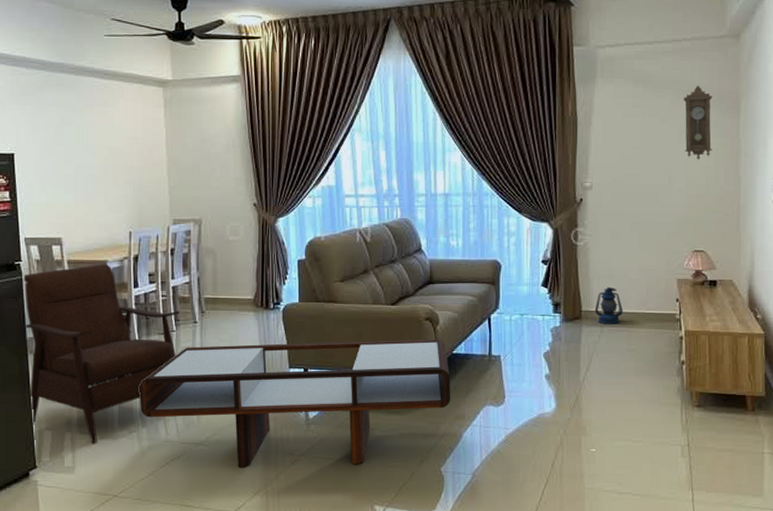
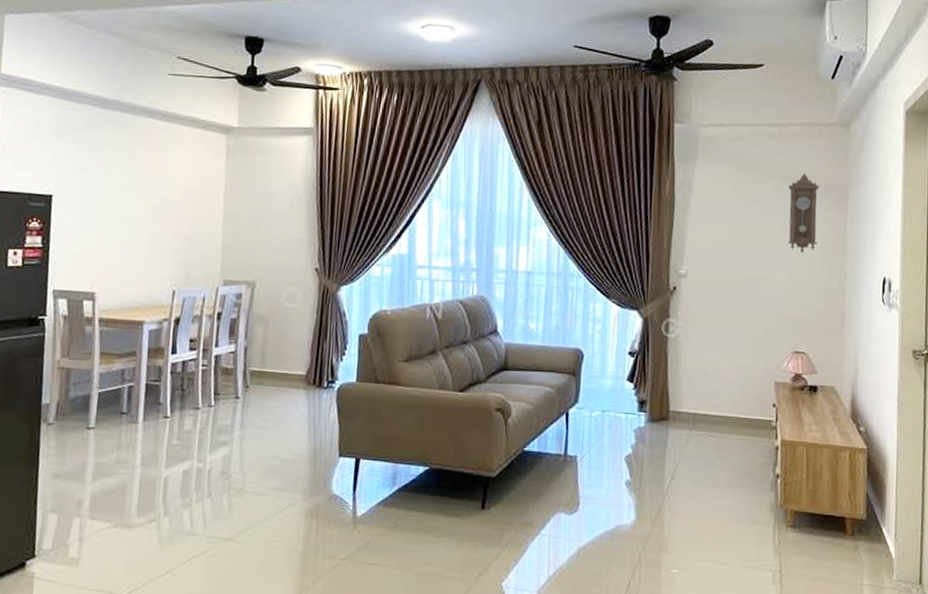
armchair: present [23,264,180,444] -> none [35,324,221,533]
coffee table: present [139,339,451,468] -> none [164,425,520,573]
lantern: present [594,286,624,325] -> none [683,385,715,429]

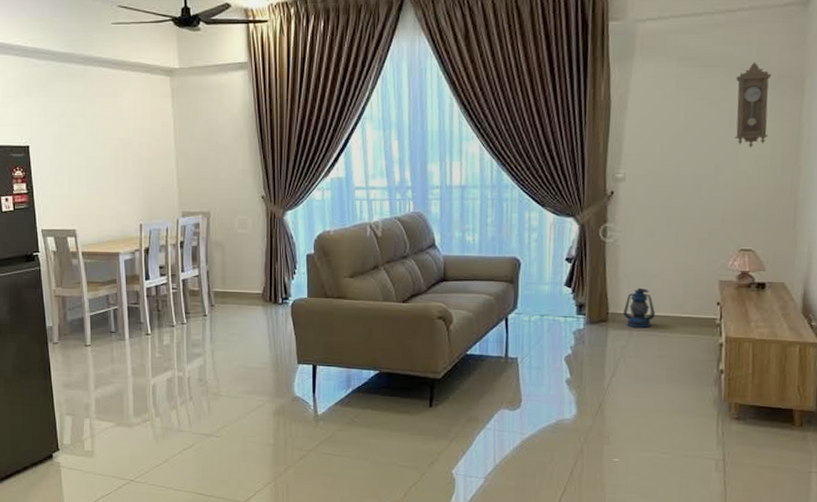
lantern: none [683,385,715,429] -> present [623,287,656,329]

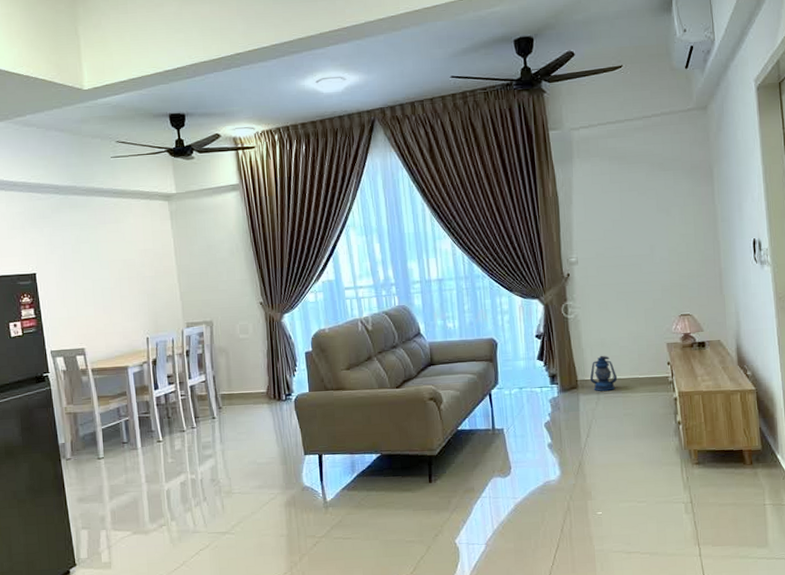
pendulum clock: present [734,62,772,148] -> none [658,157,690,228]

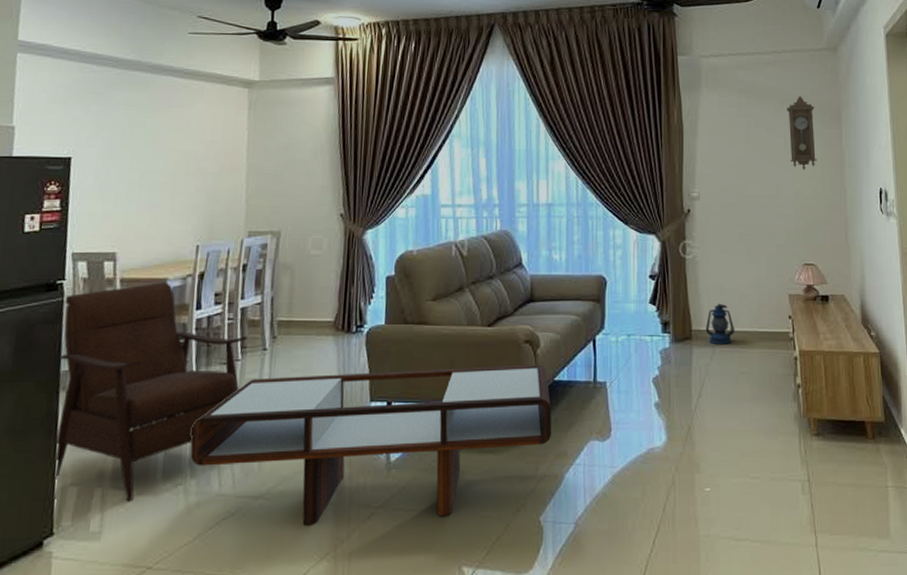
armchair: none [52,369,199,540] -> present [53,282,247,502]
coffee table: none [166,417,460,553] -> present [190,365,552,525]
pendulum clock: none [658,157,690,228] -> present [786,96,817,170]

